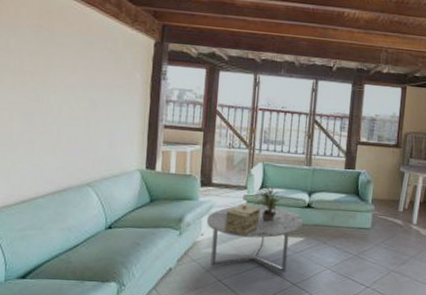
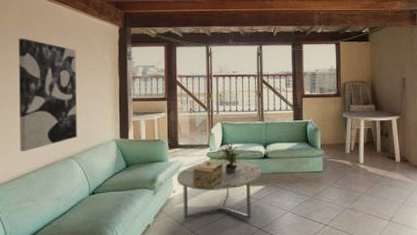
wall art: none [28,40,102,173] -> present [18,38,77,151]

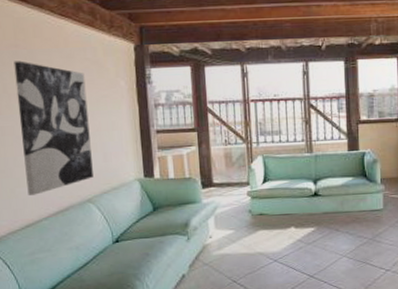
coffee table: present [177,160,262,220] -> none [213,200,313,267]
decorative box: present [193,160,224,189] -> none [231,199,268,234]
potted plant: present [216,142,242,173] -> none [258,178,289,215]

